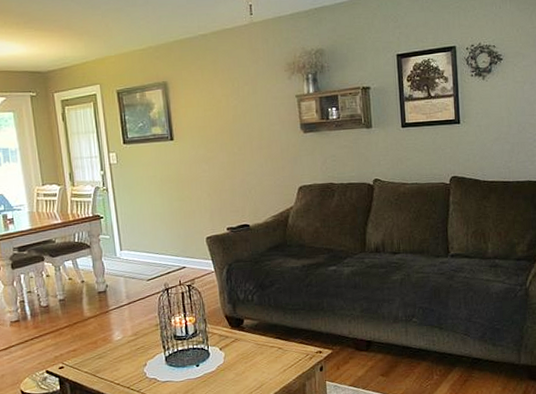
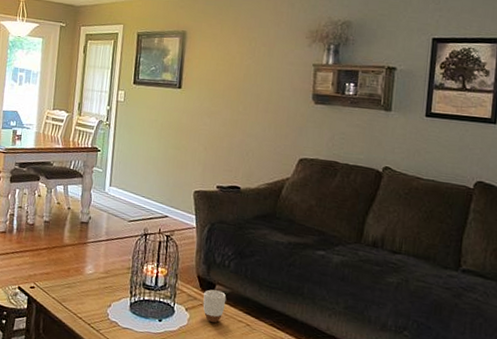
mug: none [234,324,256,355] -> present [203,289,227,323]

